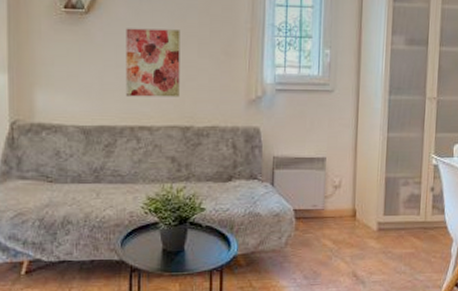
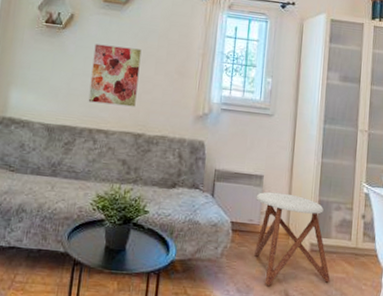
stool: none [319,174,399,269] -> present [254,191,330,286]

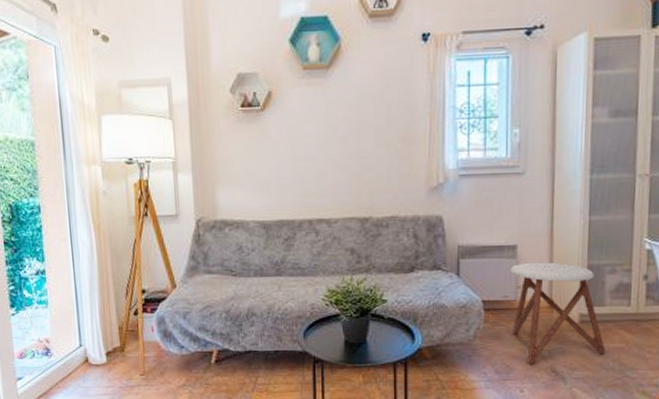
wall art: present [88,43,142,107] -> none [301,119,357,190]

